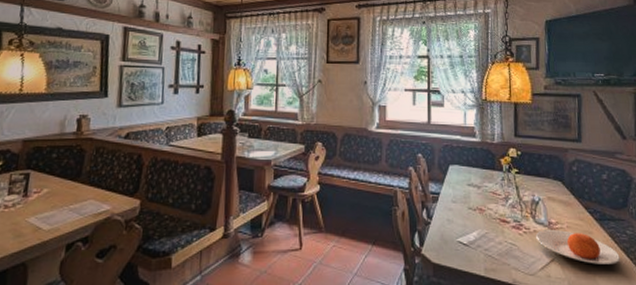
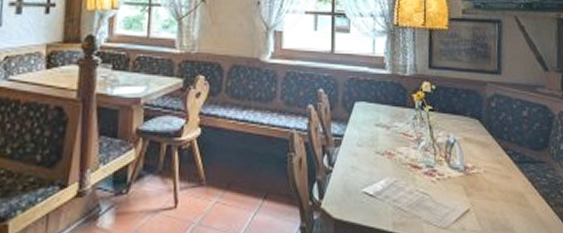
plate: present [535,230,620,265] -> none [449,175,540,214]

